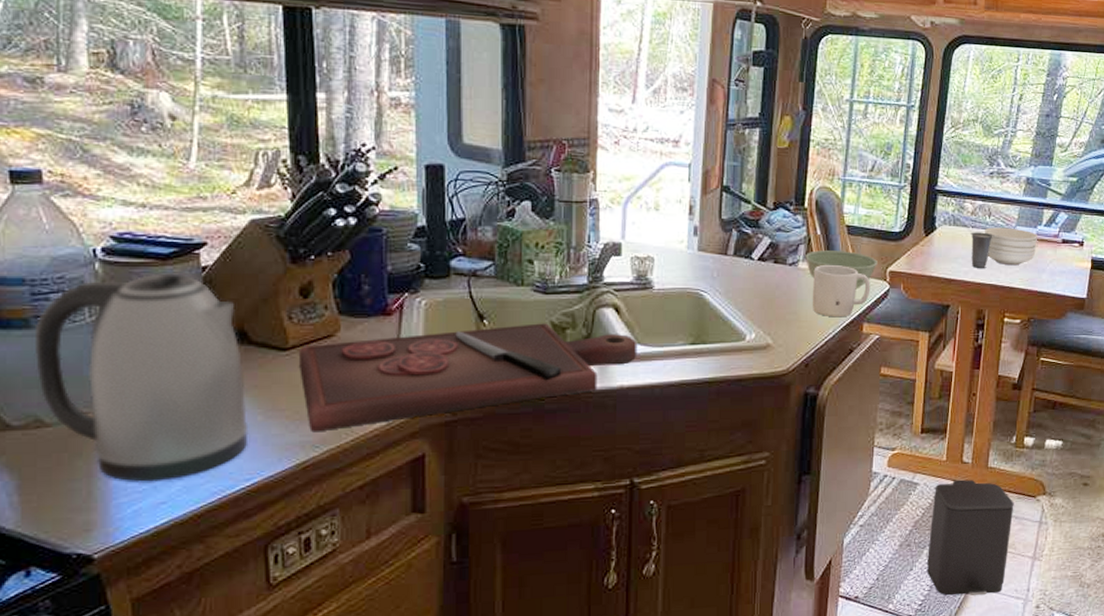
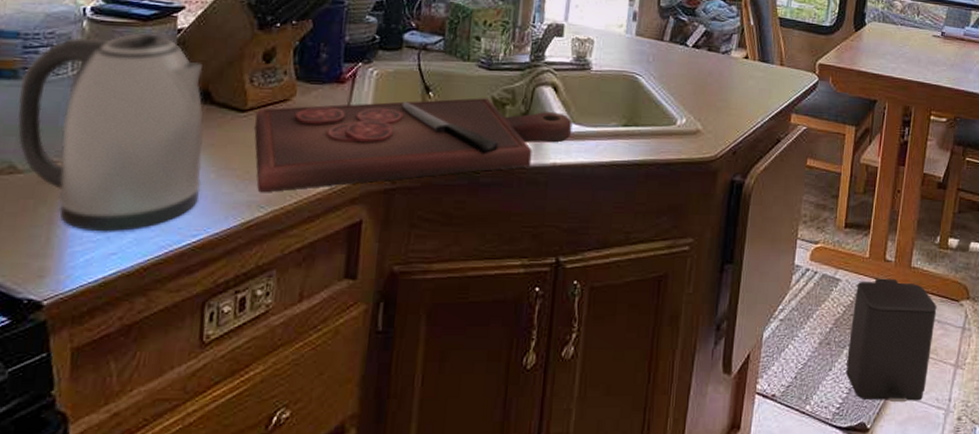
bowl: present [806,250,877,290] -> none [738,40,808,80]
mug: present [813,264,871,318] -> none [743,54,800,107]
cup: present [970,232,994,268] -> none [899,29,923,65]
bowl: present [985,227,1038,266] -> none [913,25,966,65]

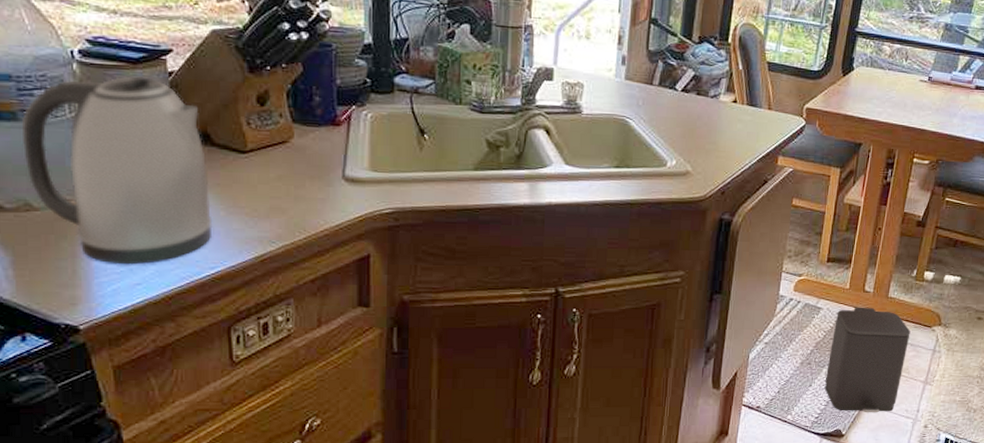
cutting board: present [254,98,573,192] -> none [256,140,566,228]

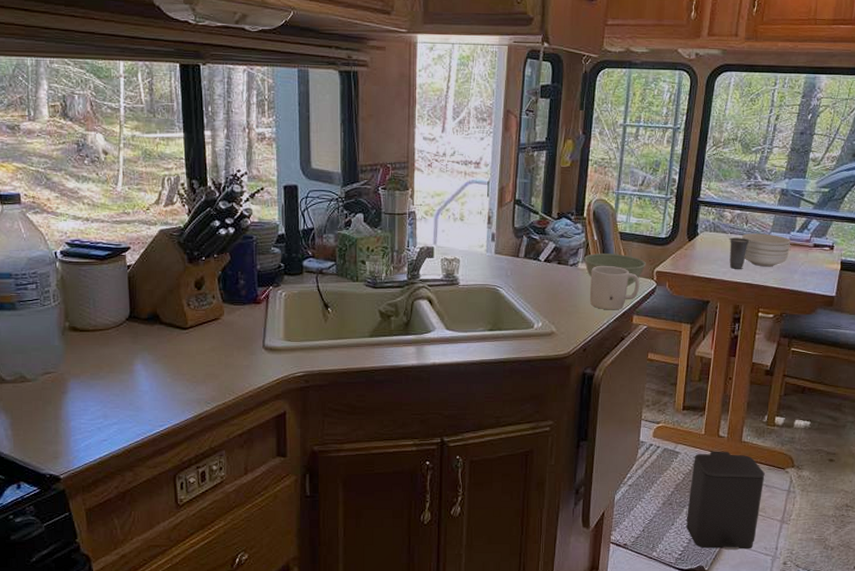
kettle: present [21,76,213,265] -> none [18,270,161,424]
bowl: none [727,85,795,124] -> present [584,253,646,287]
mug: none [731,98,788,150] -> present [590,265,640,310]
cup: none [885,74,910,110] -> present [729,237,751,269]
bowl: none [901,70,953,109] -> present [742,233,791,267]

